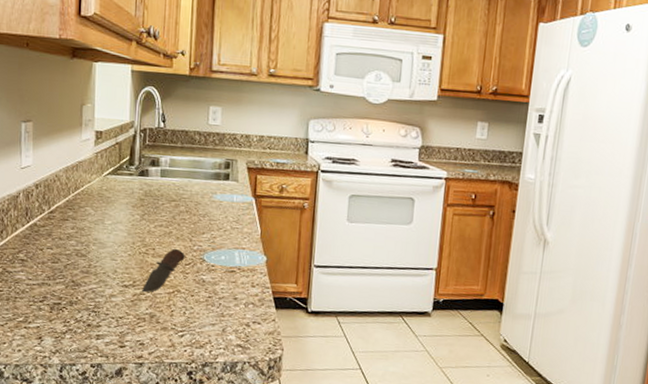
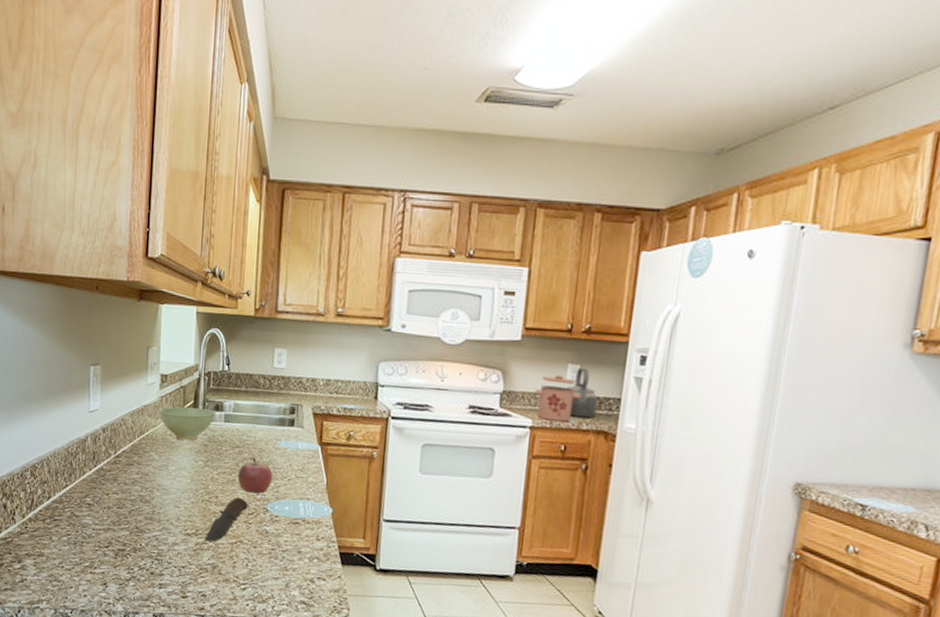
bowl: none [95,162,152,196] -> present [159,406,216,441]
fruit: none [174,210,209,245] -> present [237,457,273,493]
cooking pot: none [449,131,488,174] -> present [535,374,580,422]
kettle: none [477,125,503,170] -> present [567,367,598,419]

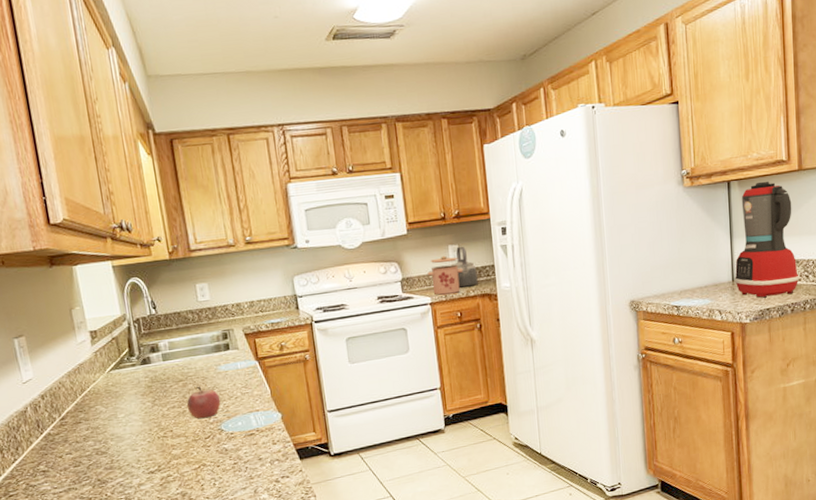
bowl: present [159,406,216,441] -> none [96,353,153,388]
knife: present [203,497,248,542] -> none [167,425,204,475]

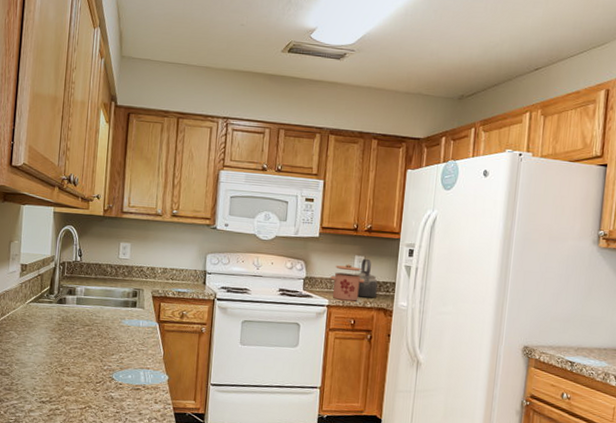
fruit: present [186,386,221,419] -> none [87,333,118,365]

